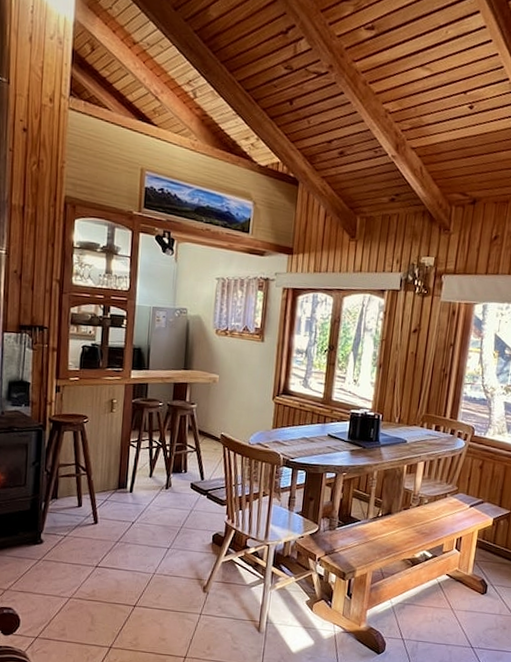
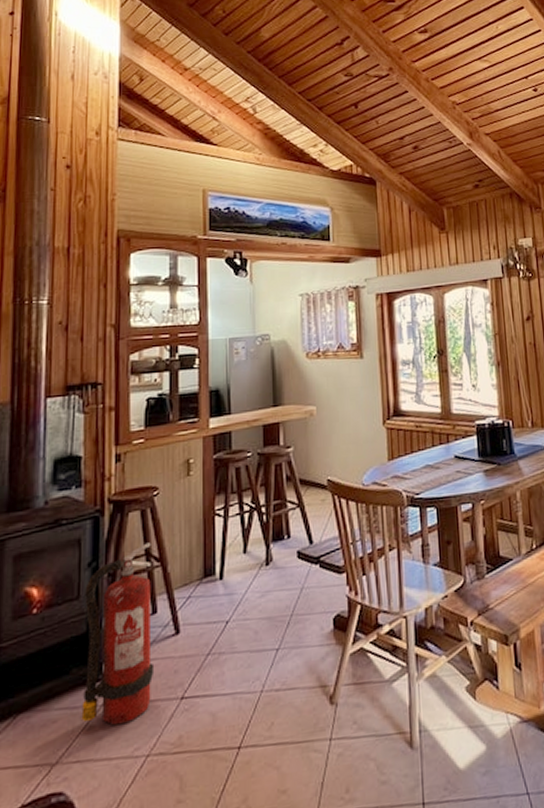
fire extinguisher: none [25,456,80,575] -> present [81,542,155,726]

